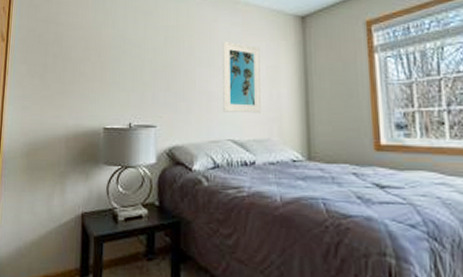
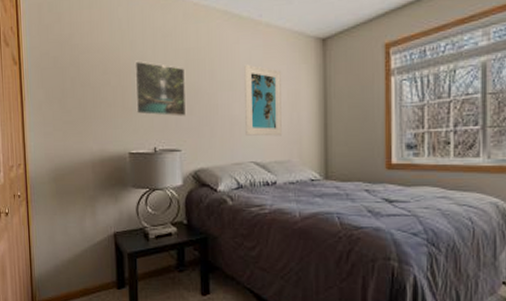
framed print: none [114,37,164,92] -> present [135,61,187,117]

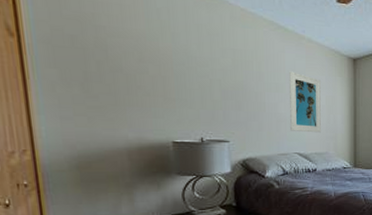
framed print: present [135,61,187,117] -> none [177,53,235,111]

